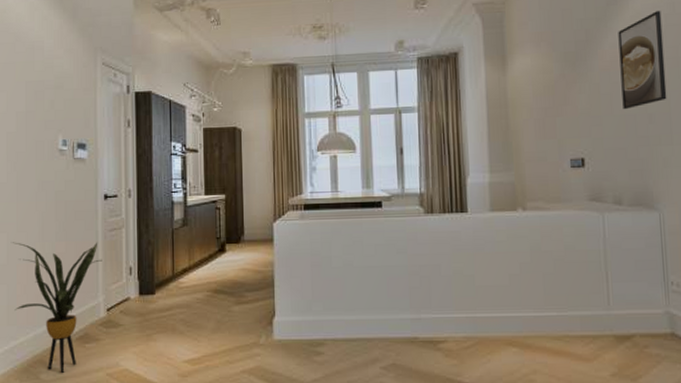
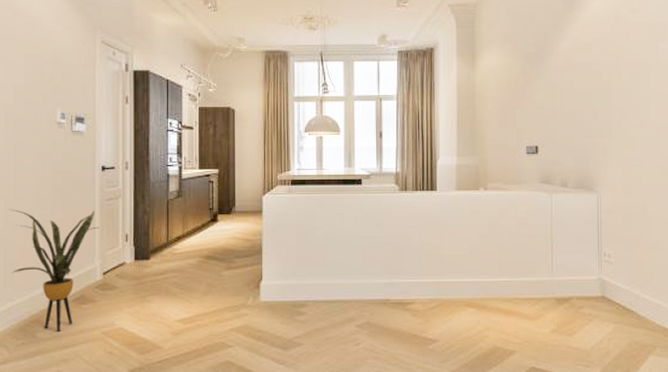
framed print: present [618,11,667,110] -> none [571,21,609,106]

